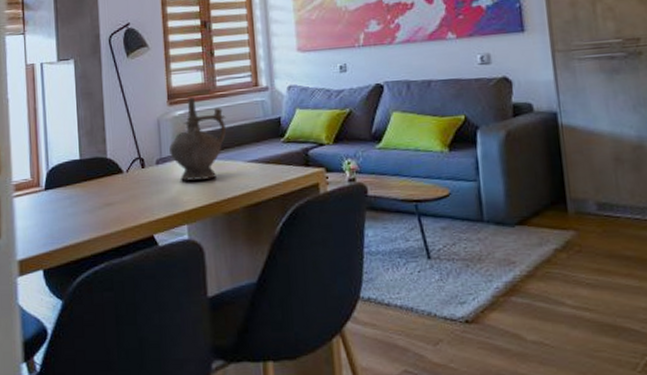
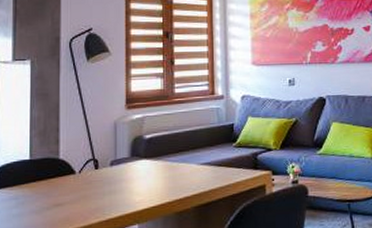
ceremonial vessel: present [169,97,226,181] -> none [125,102,182,182]

